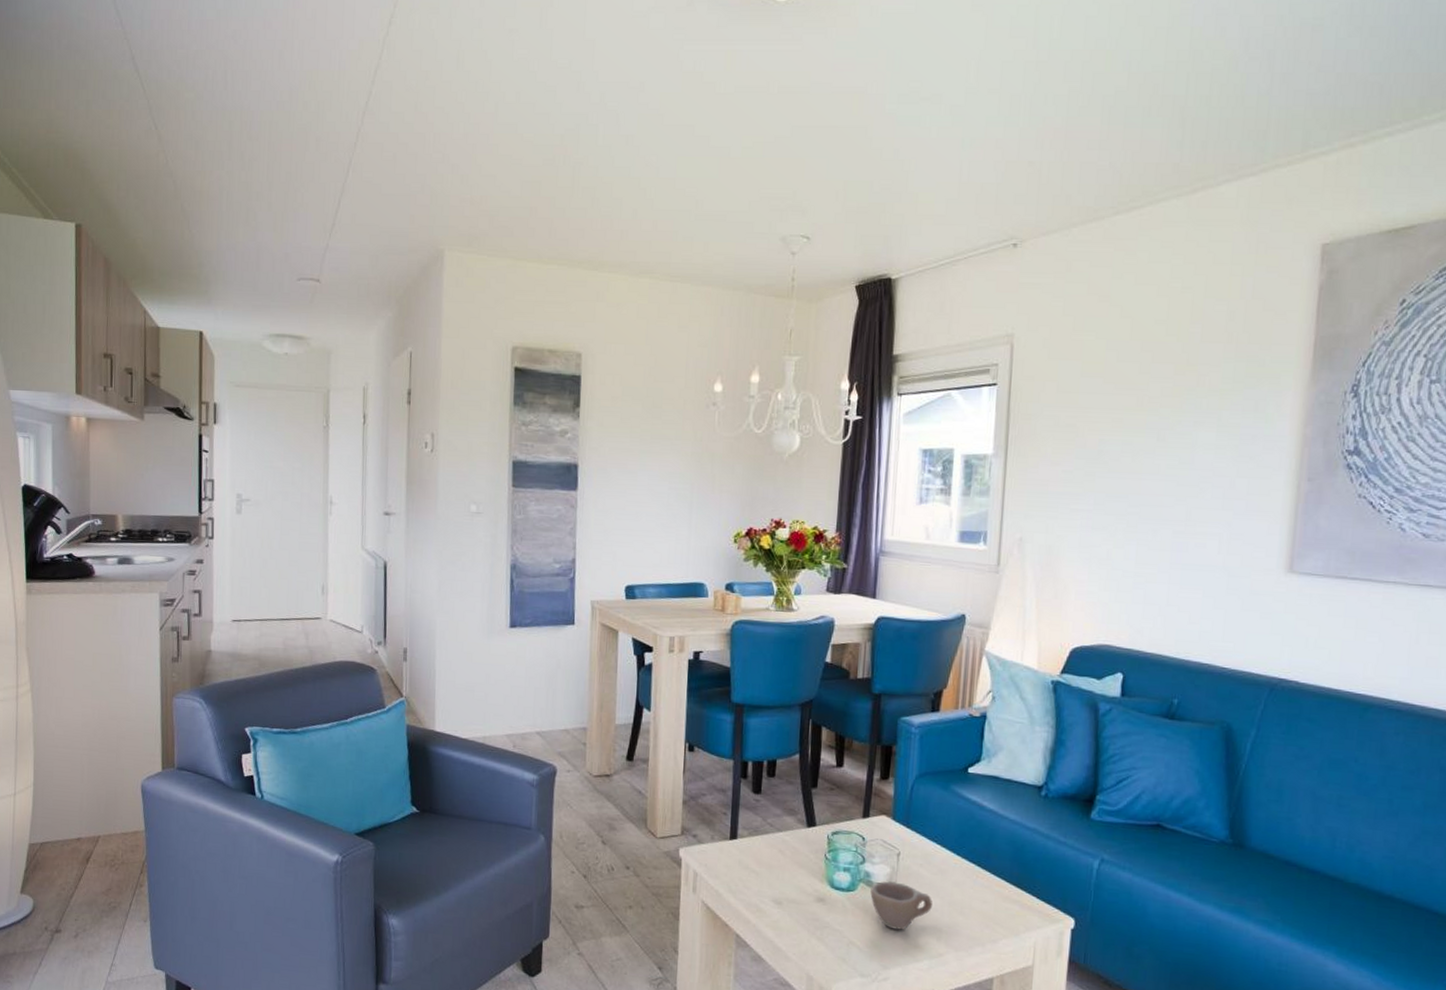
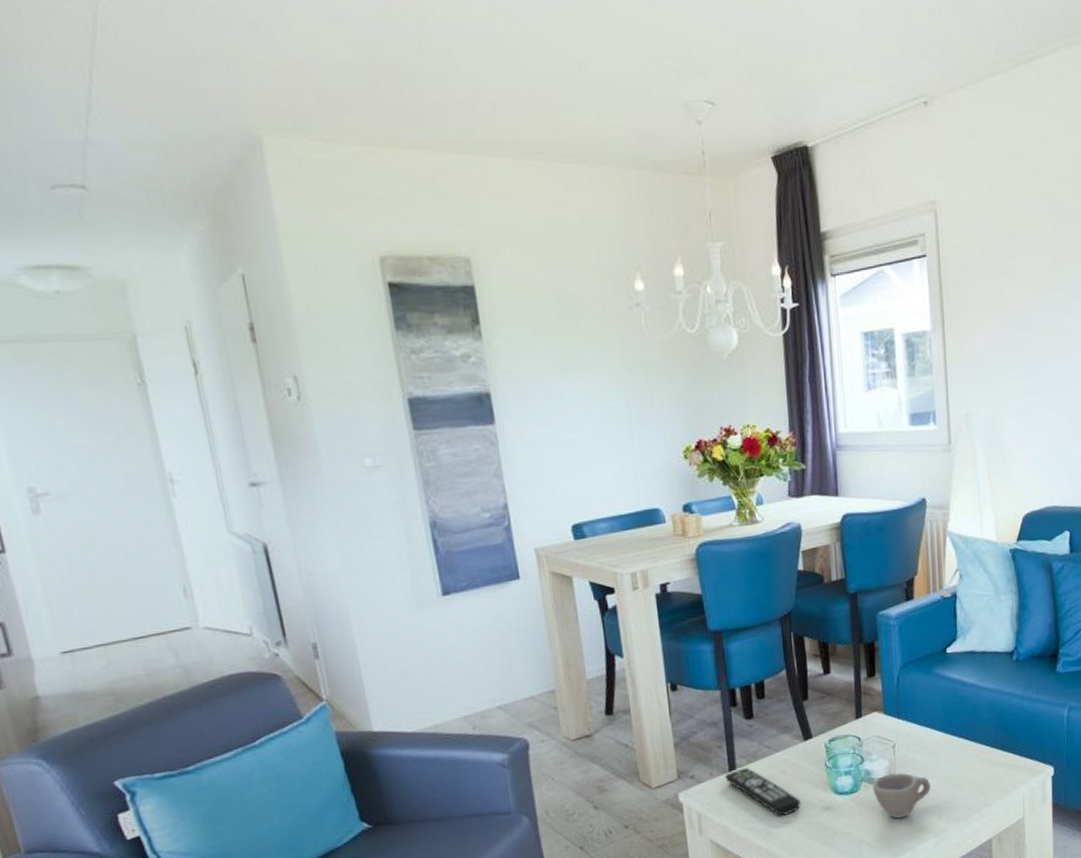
remote control: none [725,839,795,896] -> present [725,767,801,816]

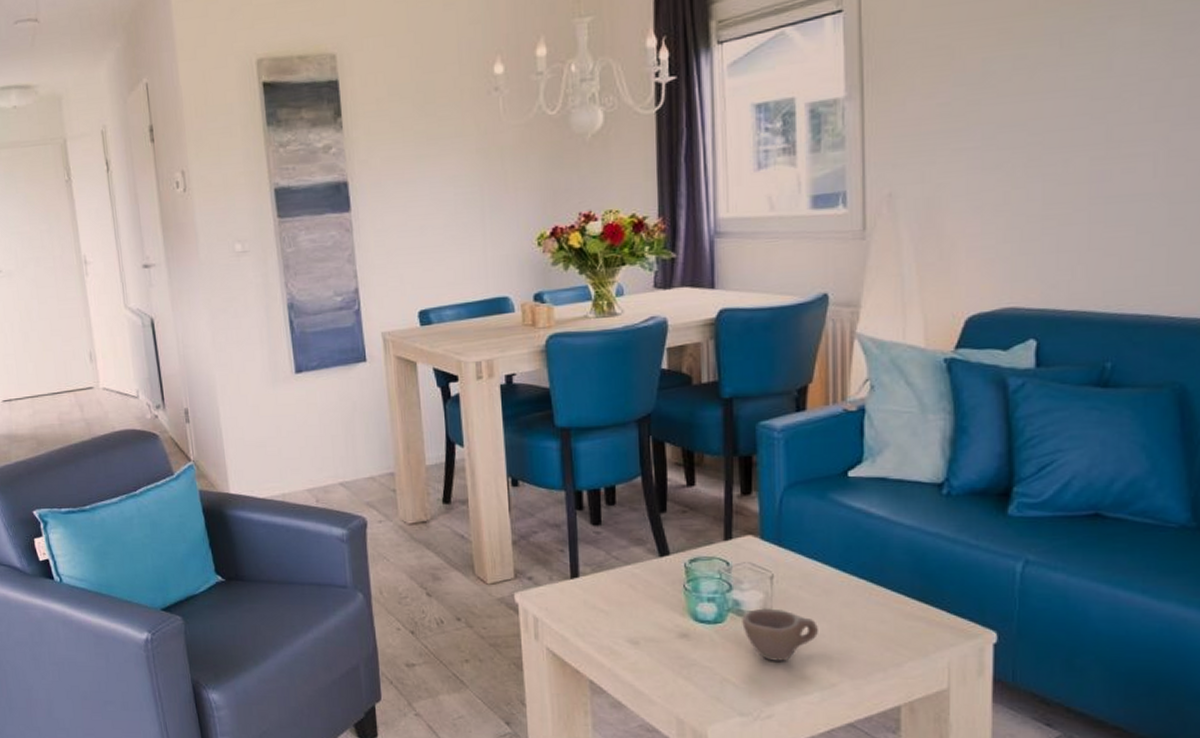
remote control: present [725,767,801,816] -> none [566,576,652,635]

